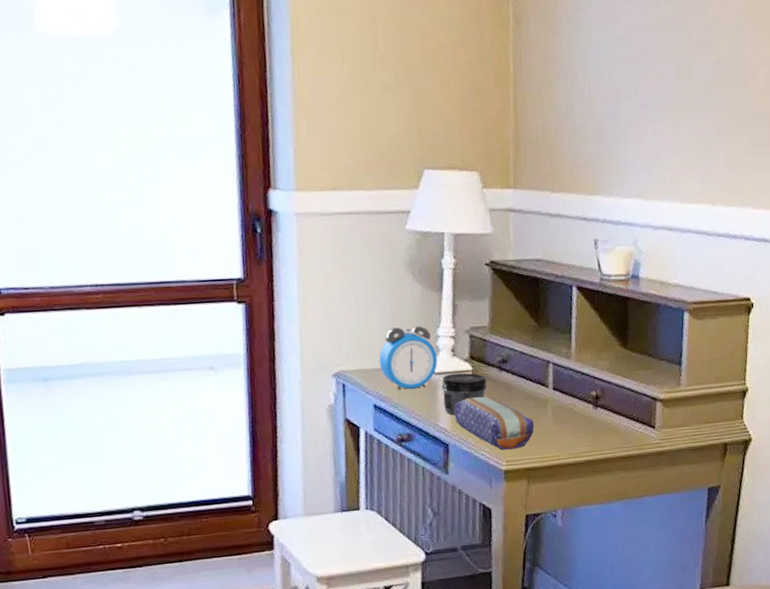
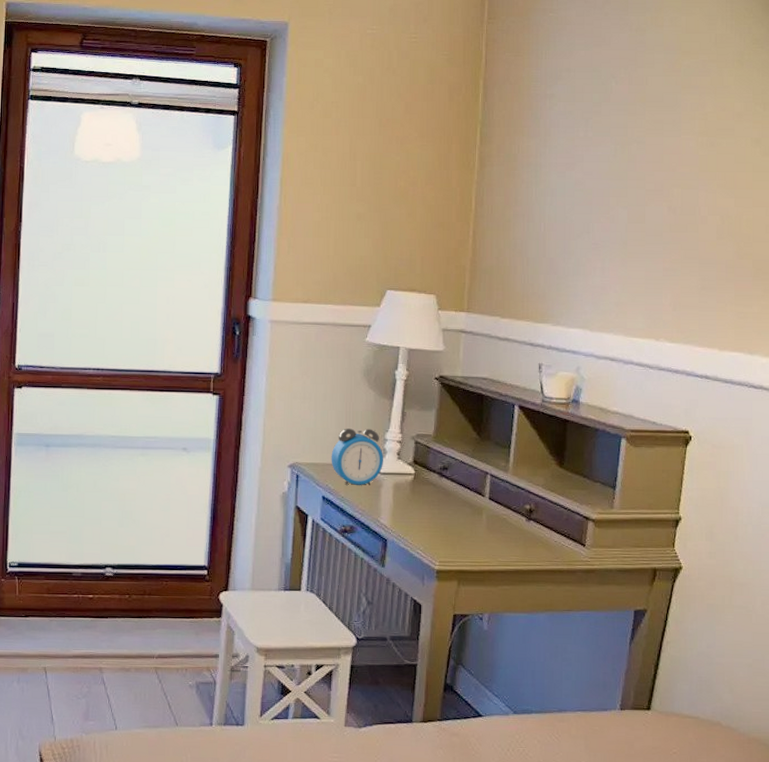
jar: present [441,373,487,415] -> none [385,475,427,513]
pencil case: present [455,396,534,450] -> none [396,498,468,552]

